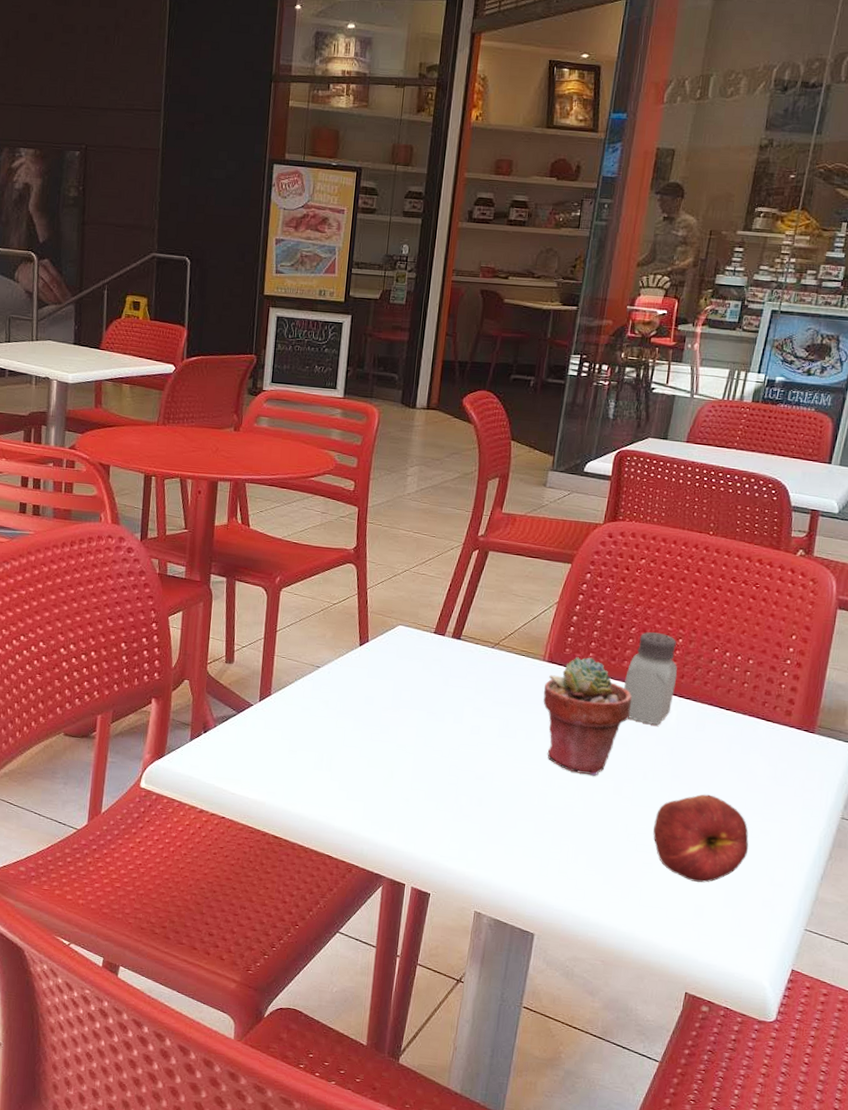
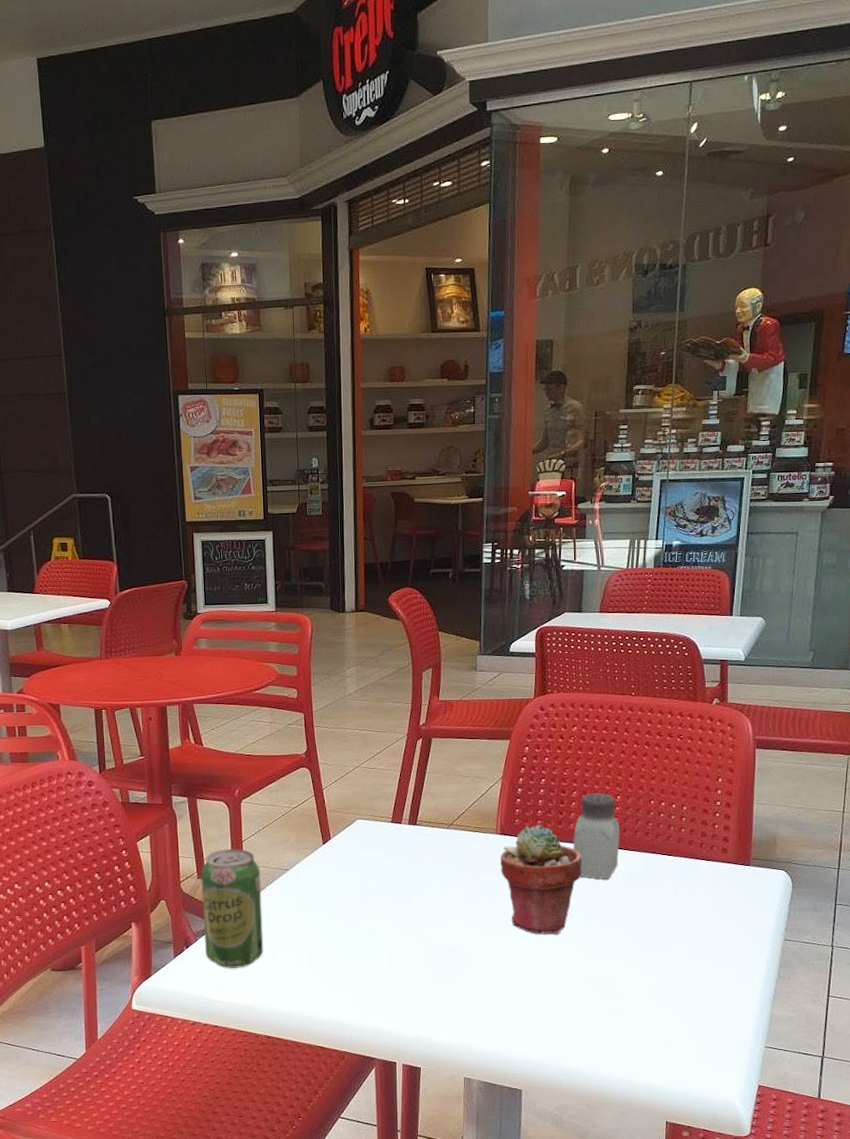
beverage can: none [223,636,291,762] -> present [201,848,264,968]
apple: present [653,794,749,883] -> none [617,936,706,1019]

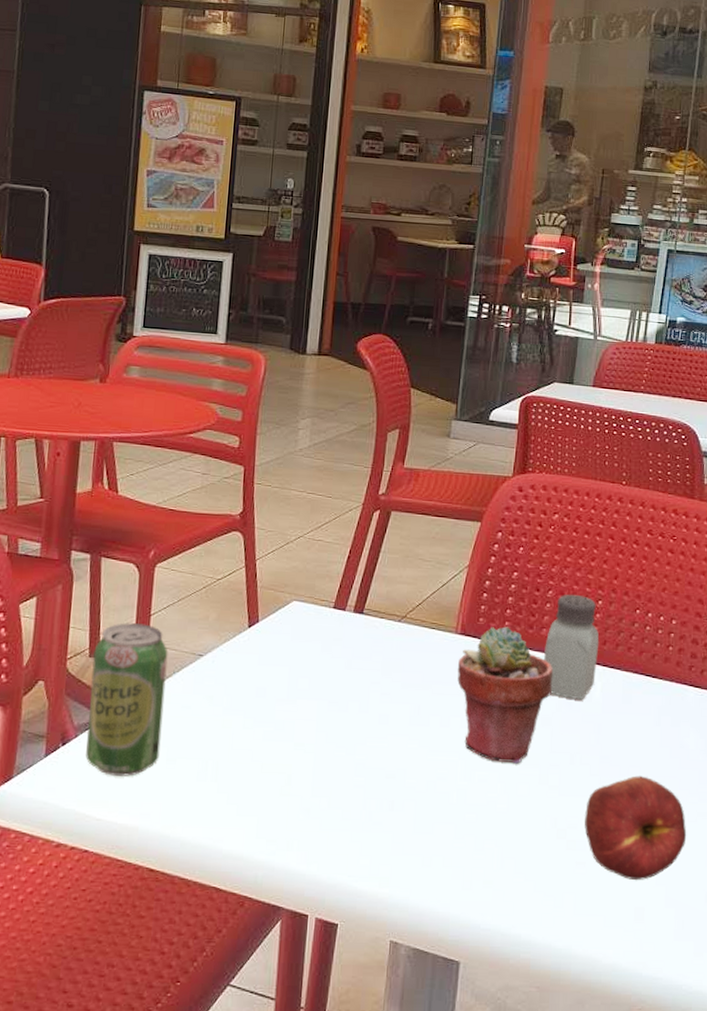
apple: none [617,936,706,1019] -> present [584,775,687,881]

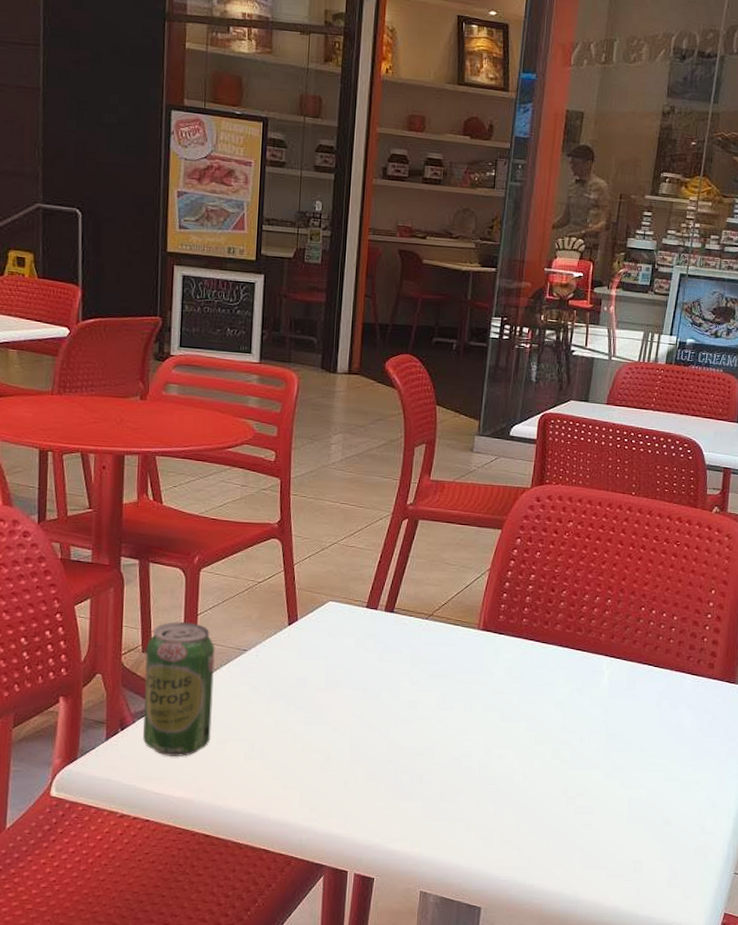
potted succulent: present [457,626,553,764] -> none [479,623,566,742]
saltshaker: present [544,594,600,701] -> none [558,593,608,687]
apple: present [584,775,687,881] -> none [591,751,681,839]

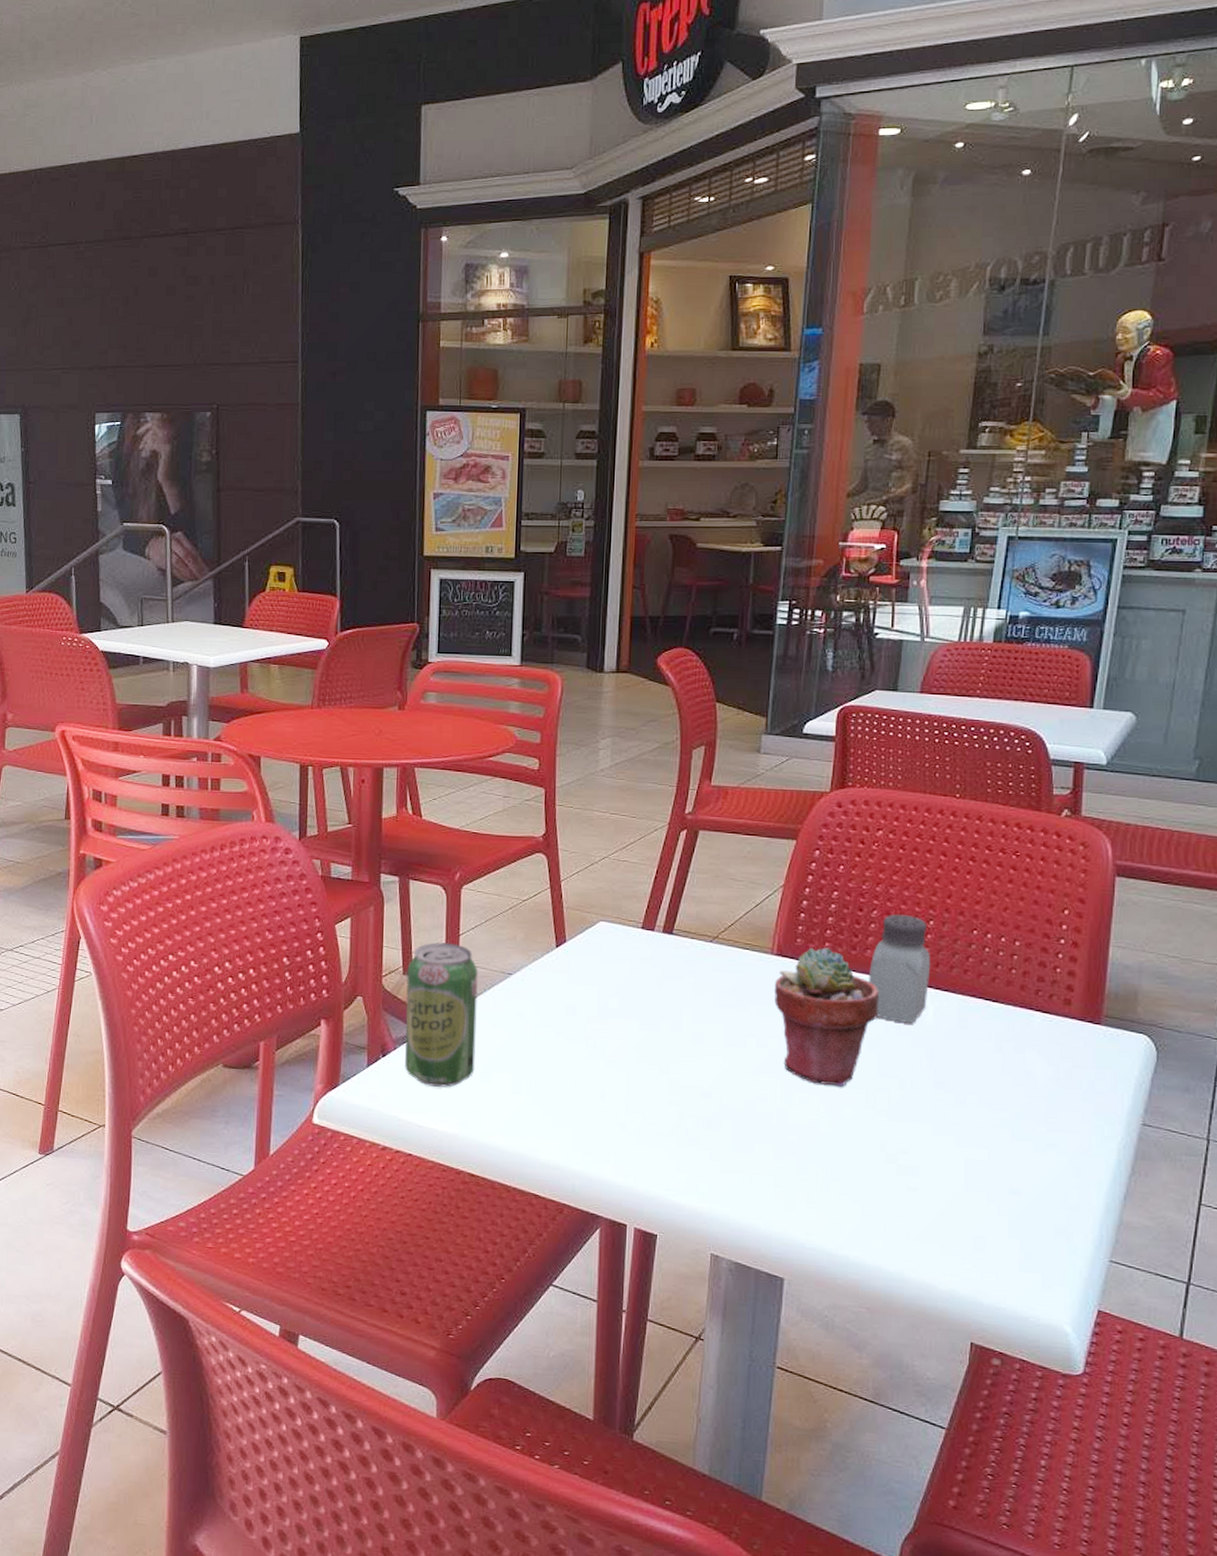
potted succulent: none [479,623,566,742] -> present [774,947,880,1087]
saltshaker: none [558,593,608,687] -> present [869,914,931,1024]

